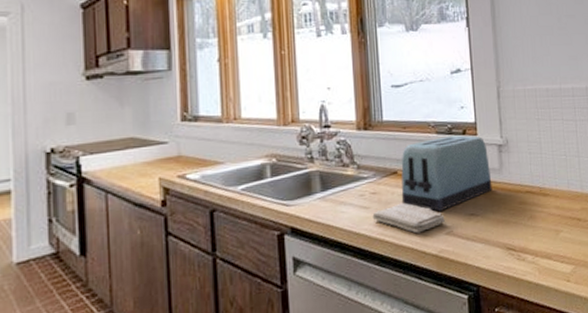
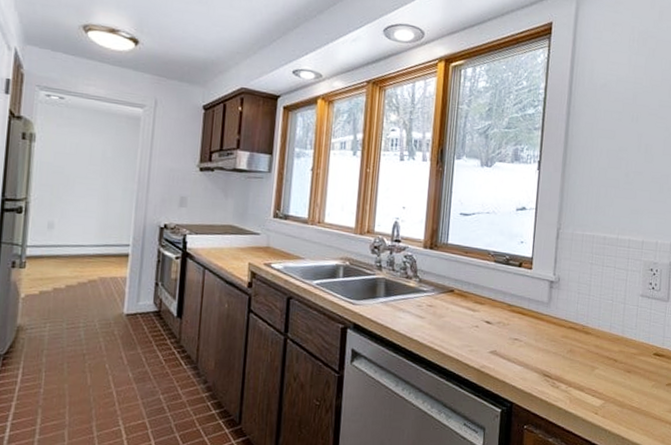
washcloth: present [372,202,446,234] -> none [426,318,492,348]
toaster: present [401,135,493,212] -> none [454,266,540,332]

